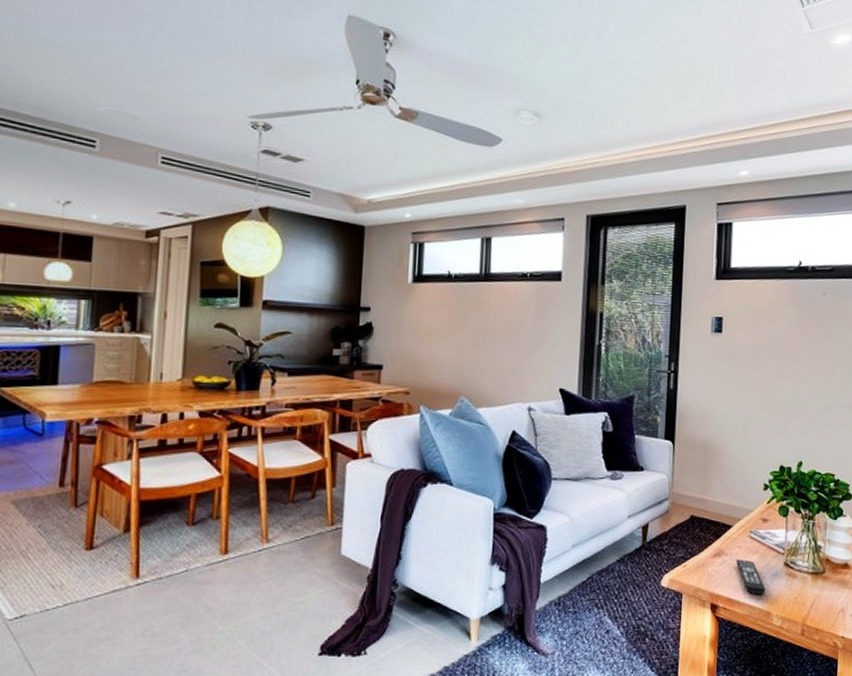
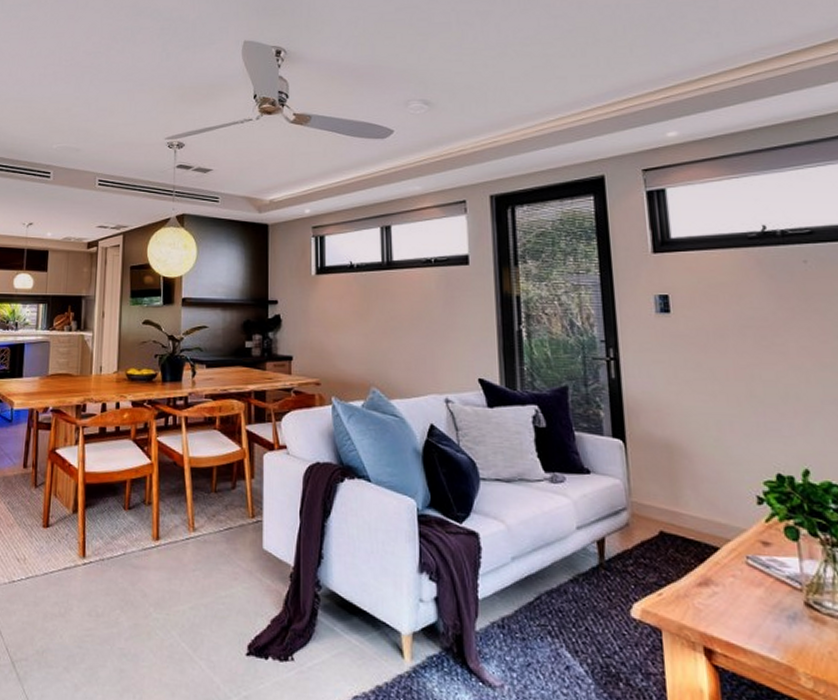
remote control: present [735,559,766,594] -> none [731,592,782,642]

